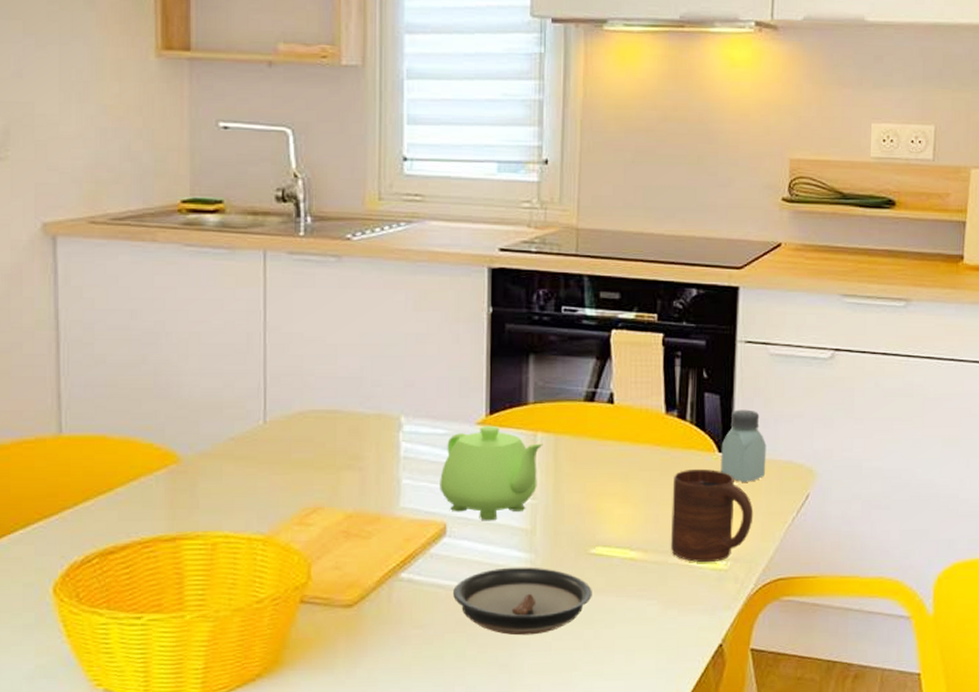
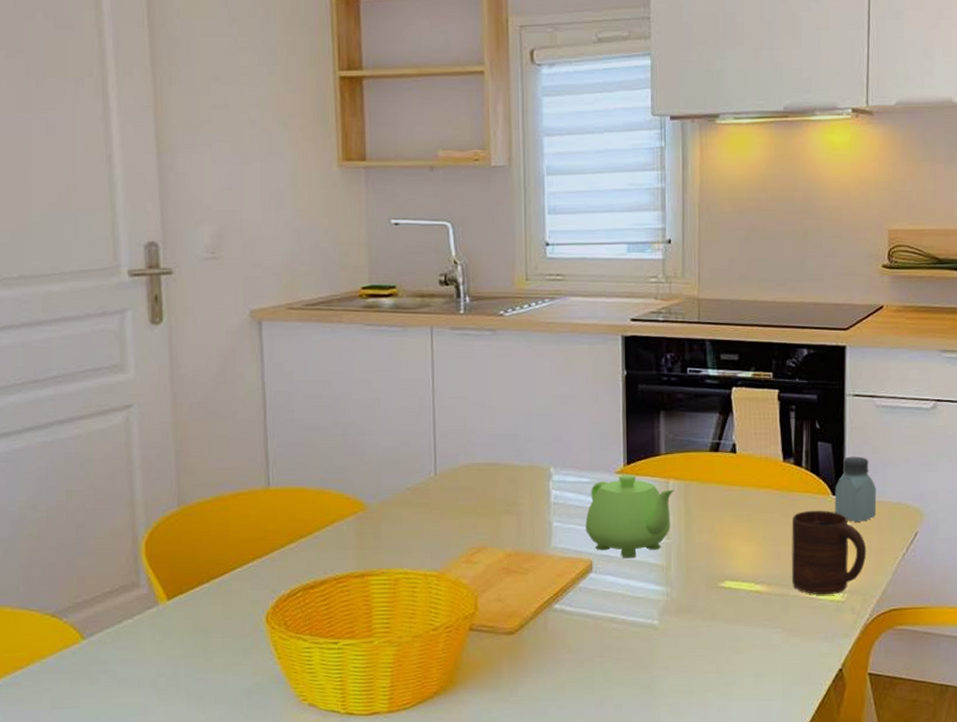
saucer: present [453,567,592,636] -> none [600,599,723,660]

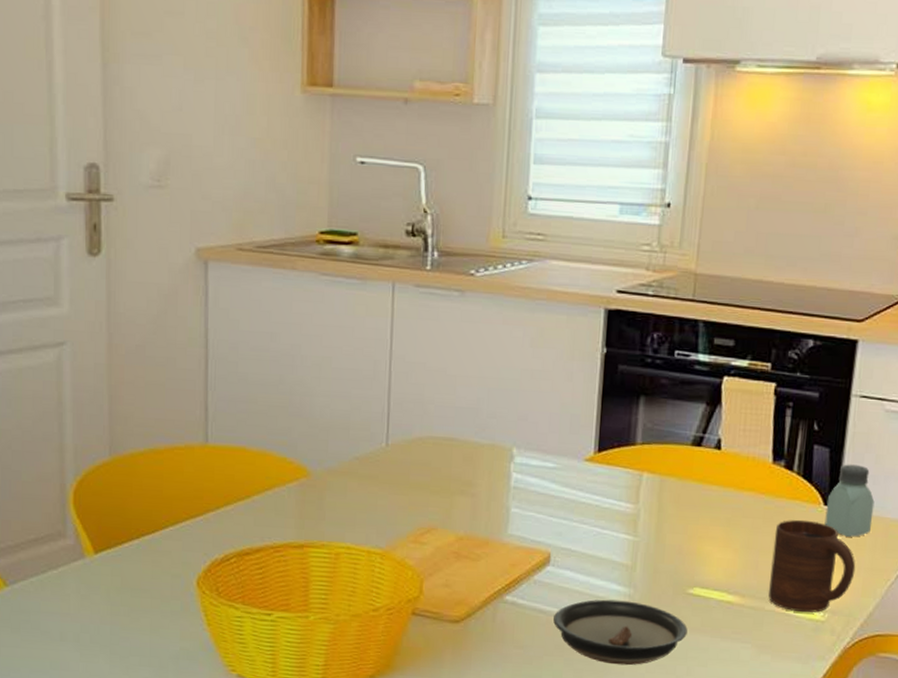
teapot: present [585,474,675,559] -> none [546,462,648,554]
saucer: none [600,599,723,660] -> present [553,599,688,666]

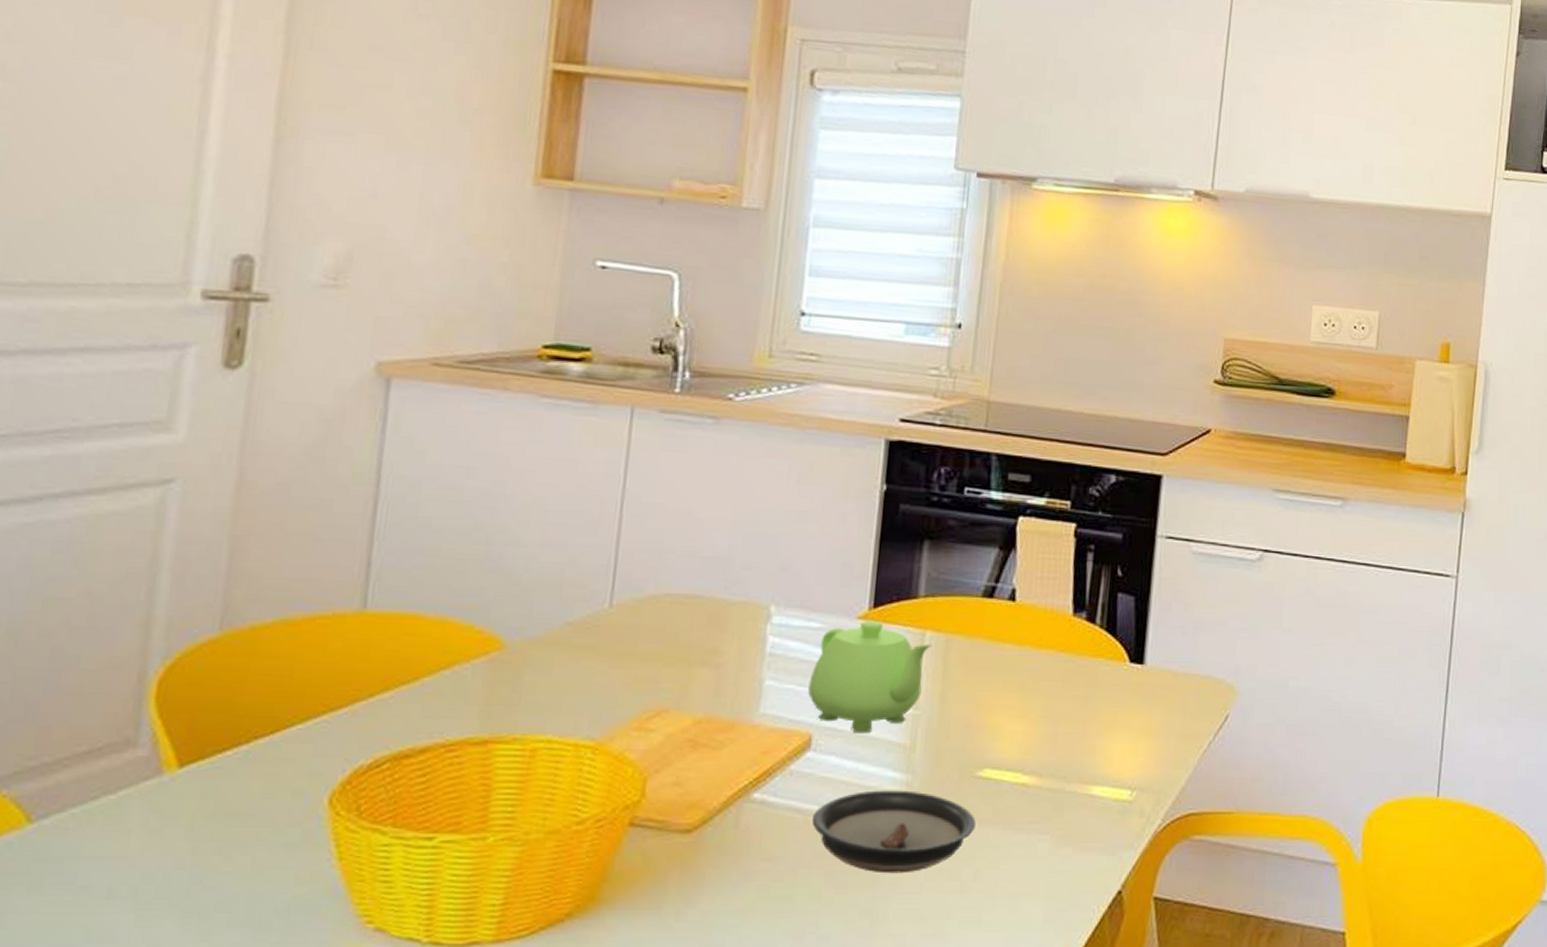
teapot: none [546,462,648,554] -> present [808,620,932,734]
cup: present [768,519,856,613] -> none [1069,680,1166,792]
saltshaker: present [824,464,875,537] -> none [1130,614,1184,698]

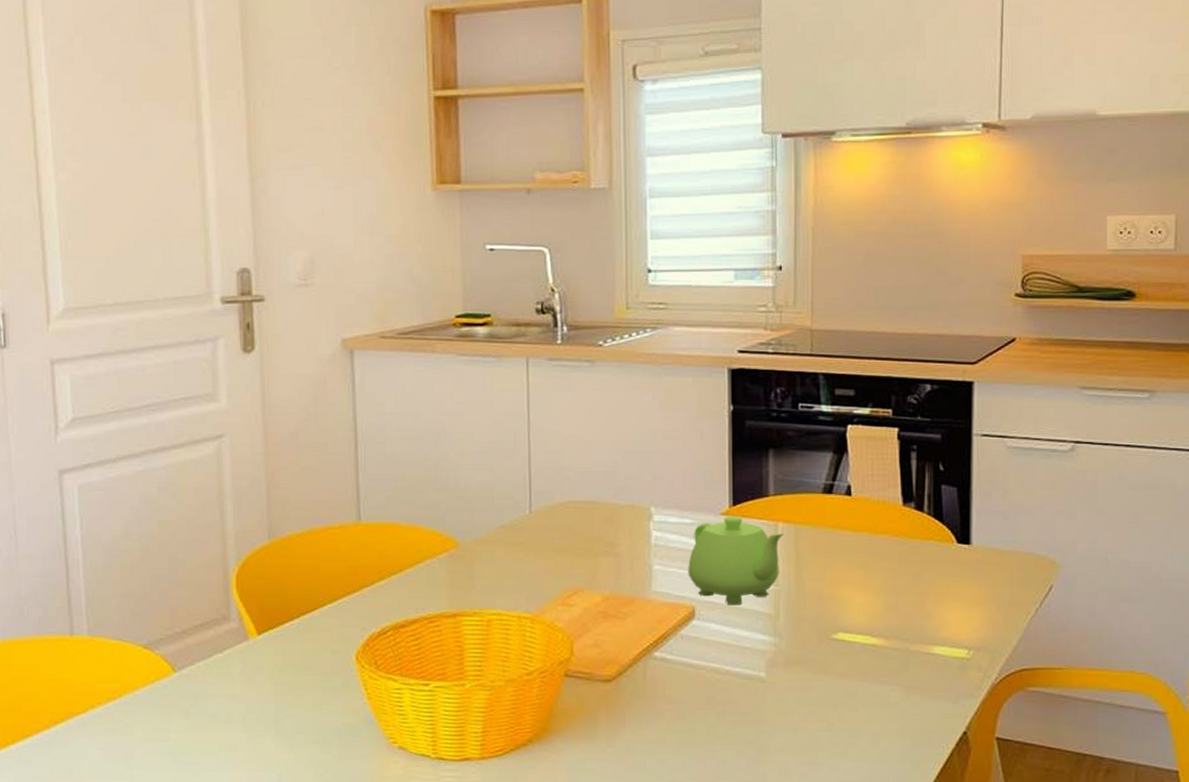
saucer: present [812,790,976,874] -> none [703,650,835,715]

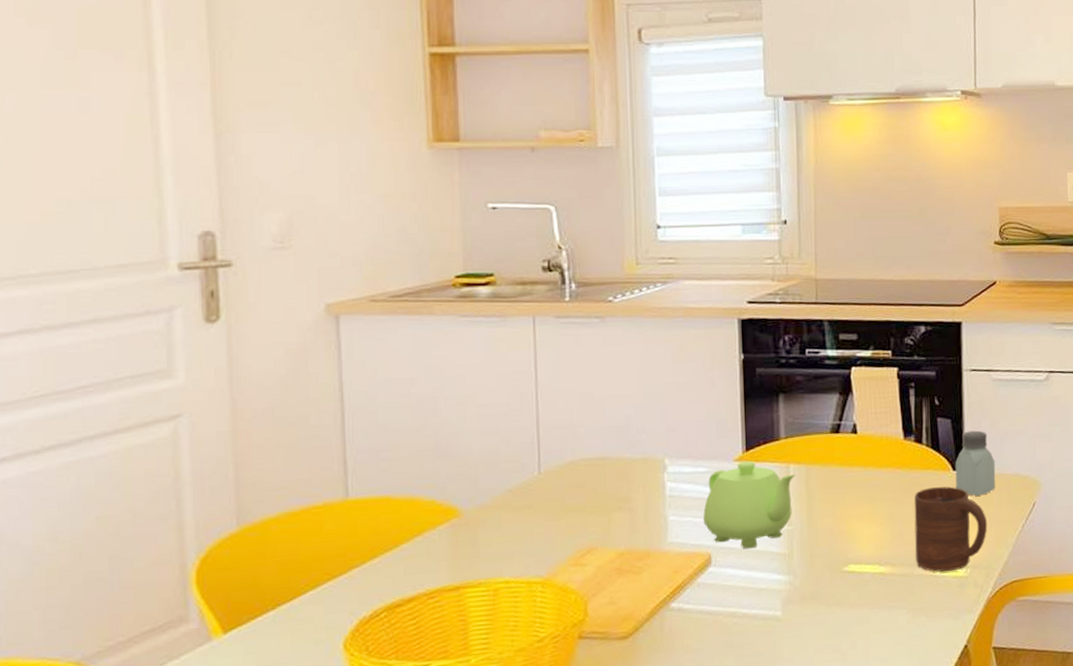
cup: none [912,559,995,651] -> present [914,486,988,572]
saltshaker: none [959,501,1007,573] -> present [955,430,996,496]

